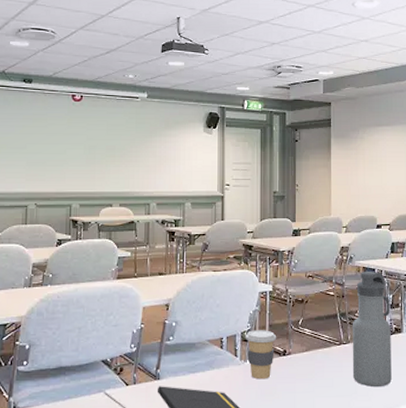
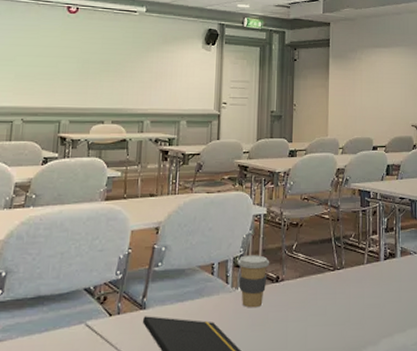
water bottle: present [352,270,392,387] -> none [346,193,385,314]

